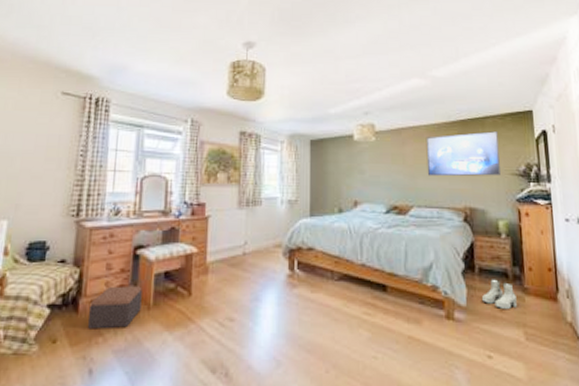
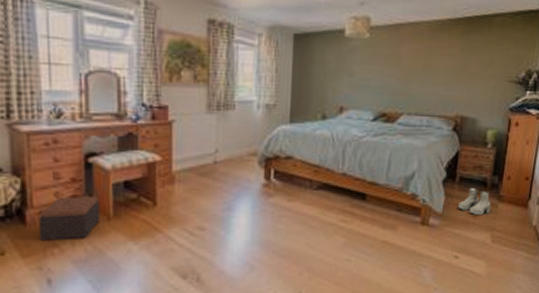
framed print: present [426,131,500,177] -> none [422,31,505,83]

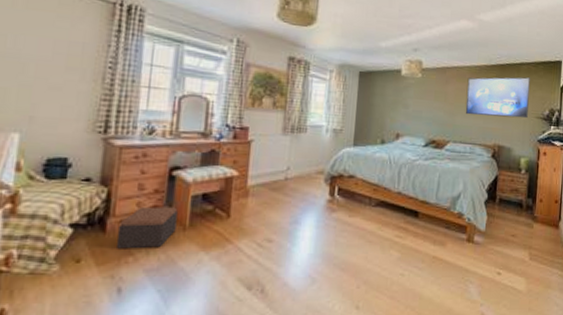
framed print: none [422,31,505,83] -> present [465,77,530,119]
boots: present [458,187,491,216] -> none [499,208,527,235]

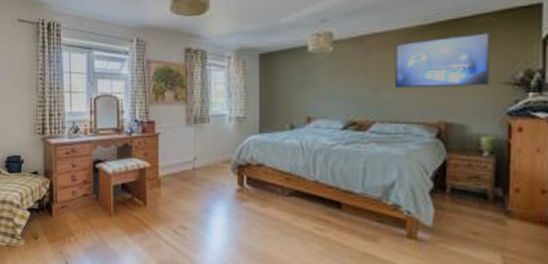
footstool: present [117,206,178,249] -> none [61,195,104,231]

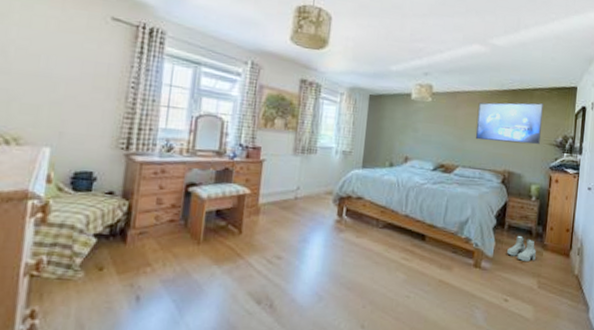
boots: none [453,200,496,233] -> present [507,235,536,263]

